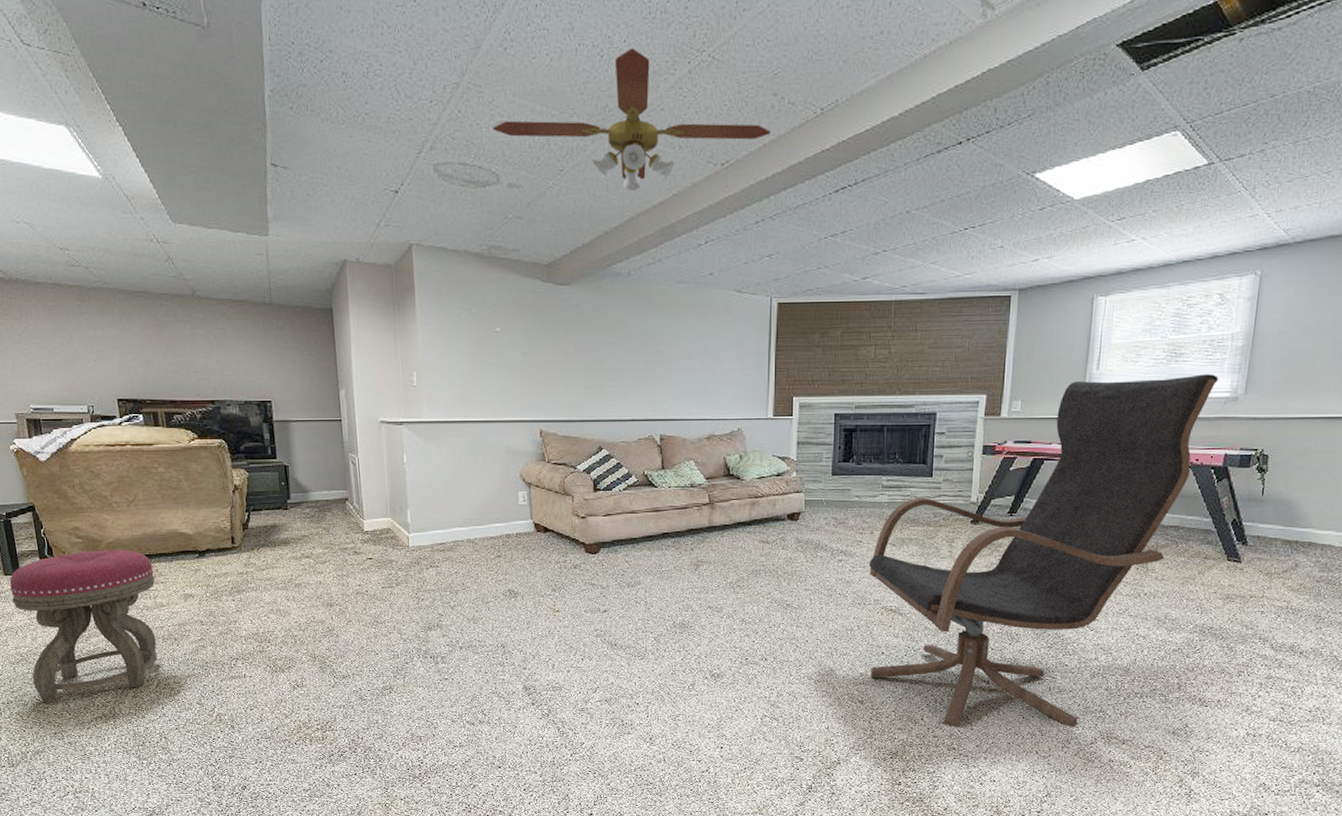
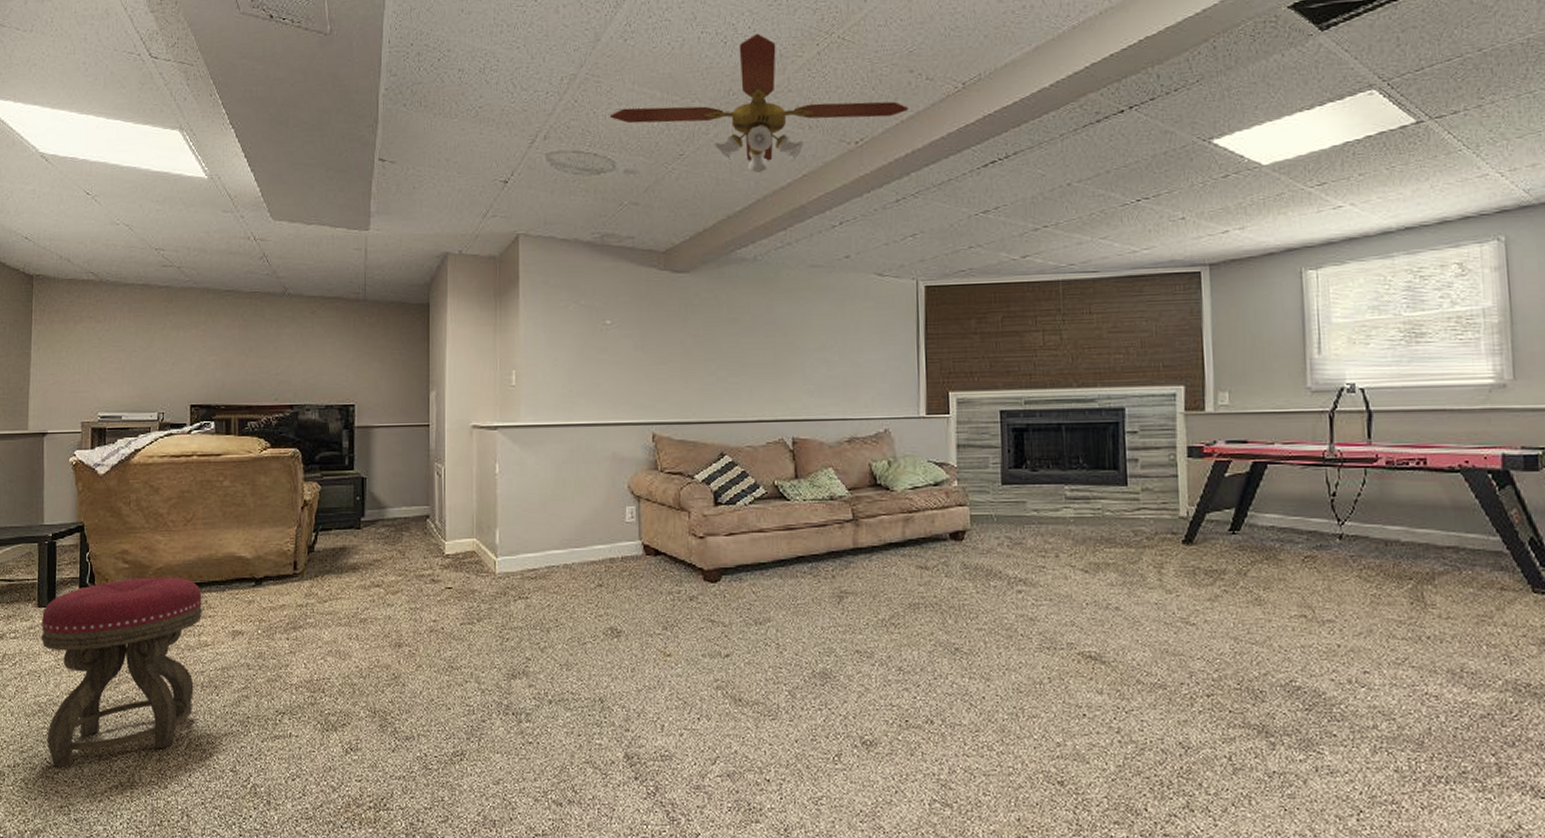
lounge chair: present [869,374,1219,728] -> none [1057,357,1476,825]

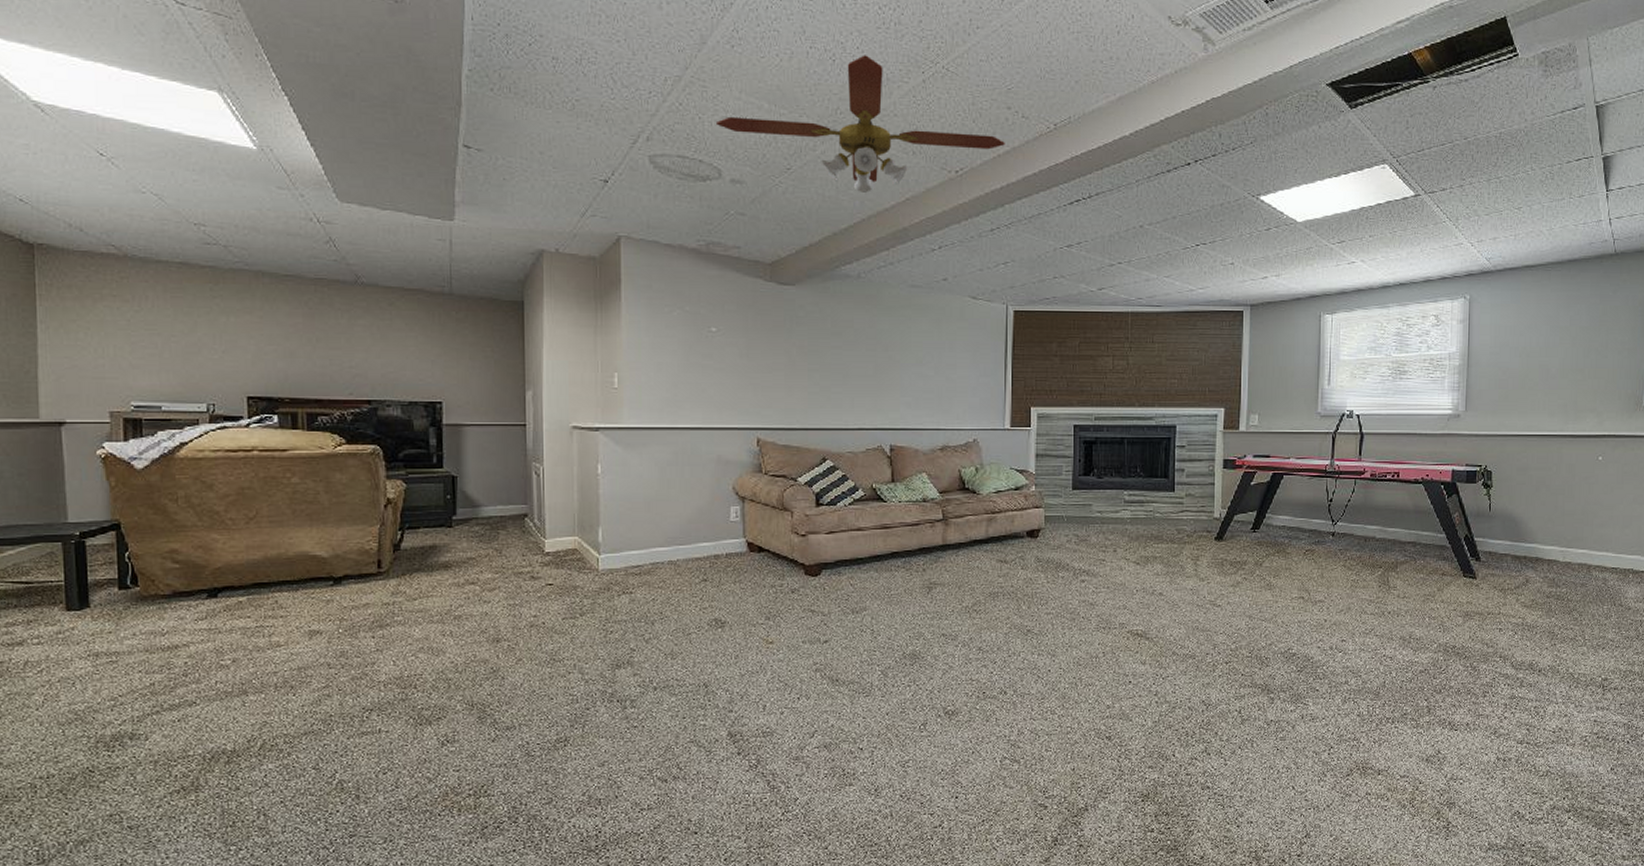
stool: present [41,577,203,767] -> none [72,577,273,776]

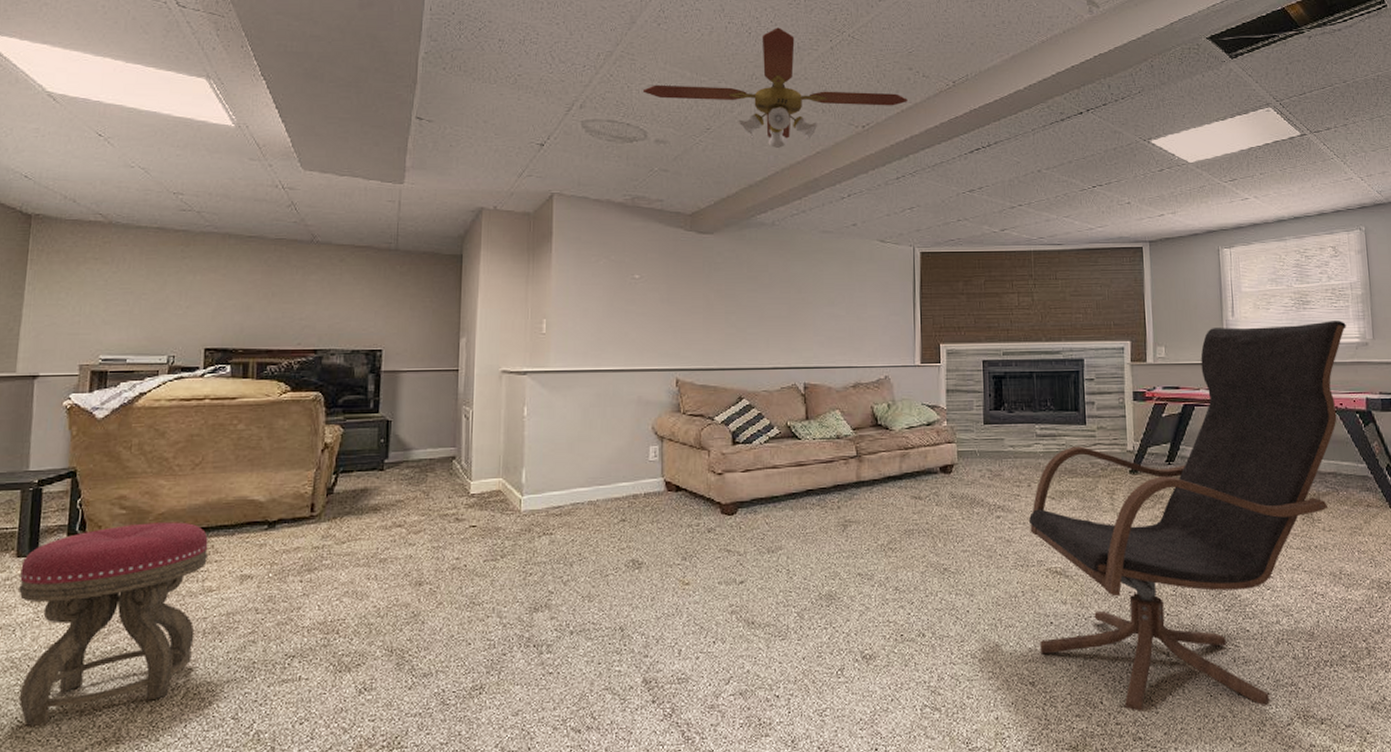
stool: none [72,577,273,776] -> present [19,522,209,726]
lounge chair: none [1113,392,1440,763] -> present [1029,321,1346,712]

